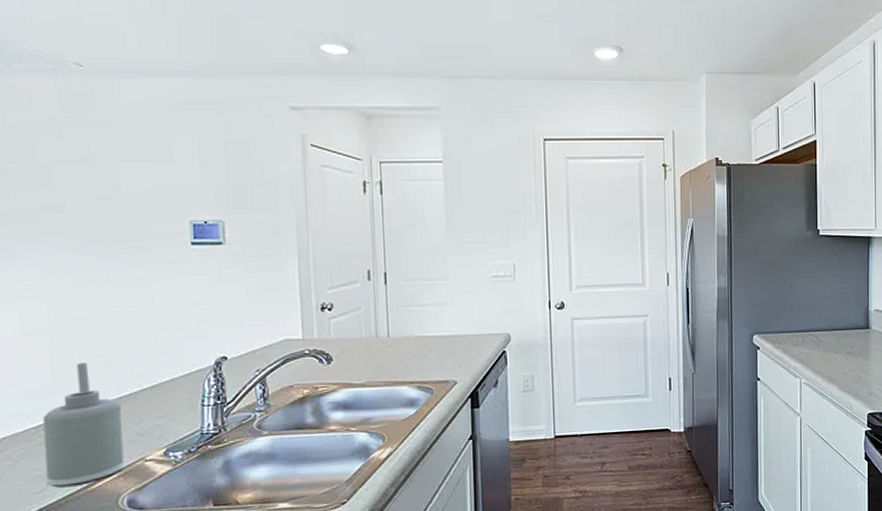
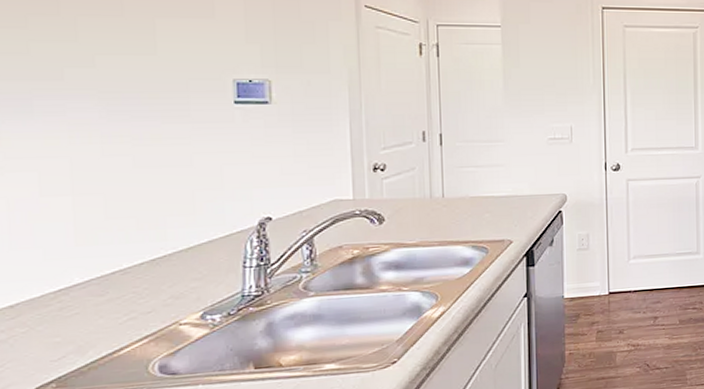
soap dispenser: present [42,363,124,488] -> none [63,224,156,355]

